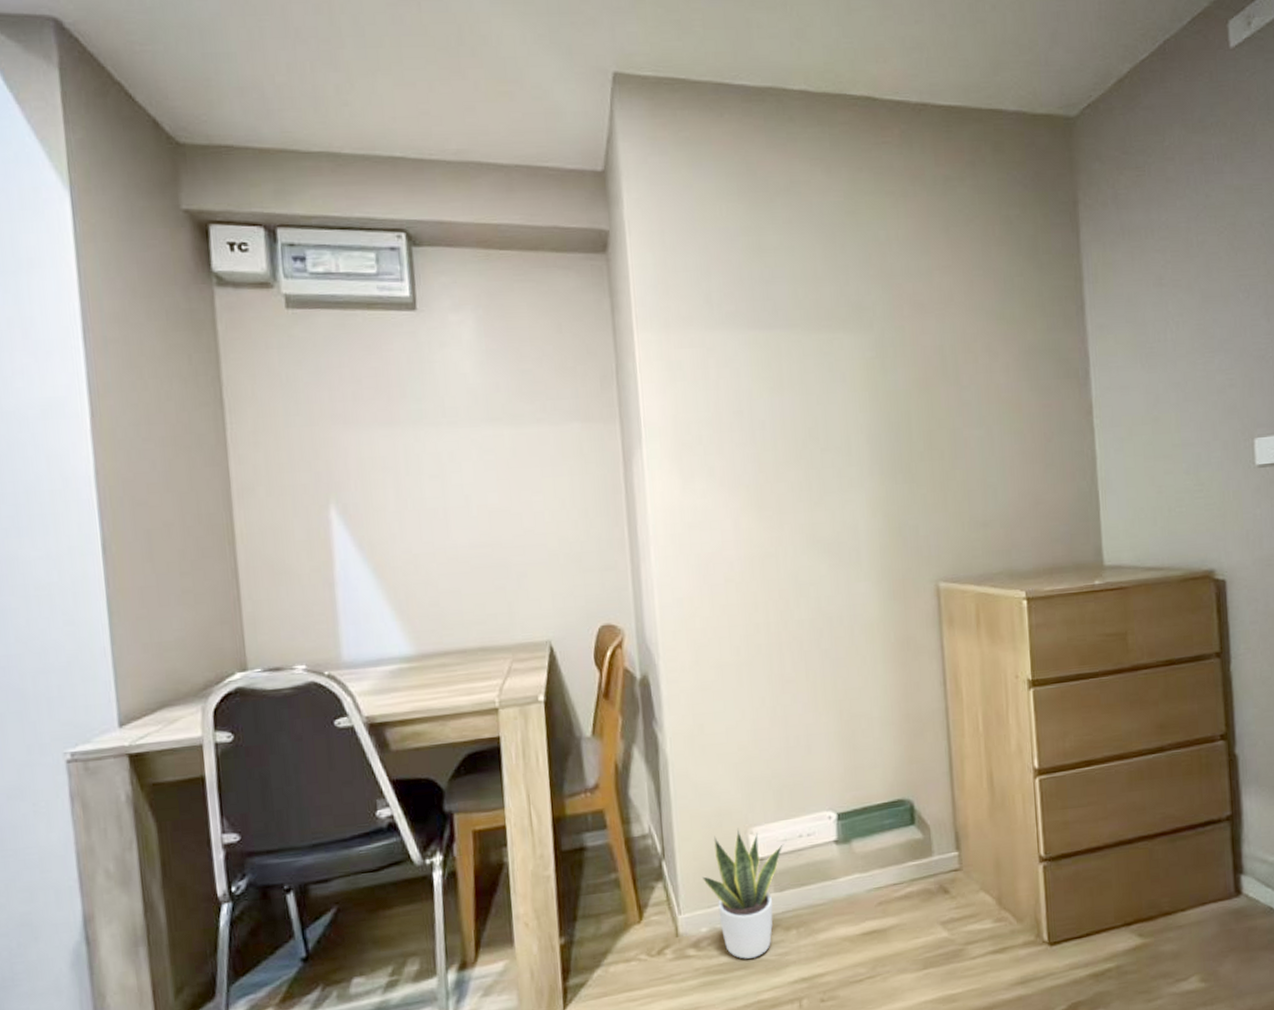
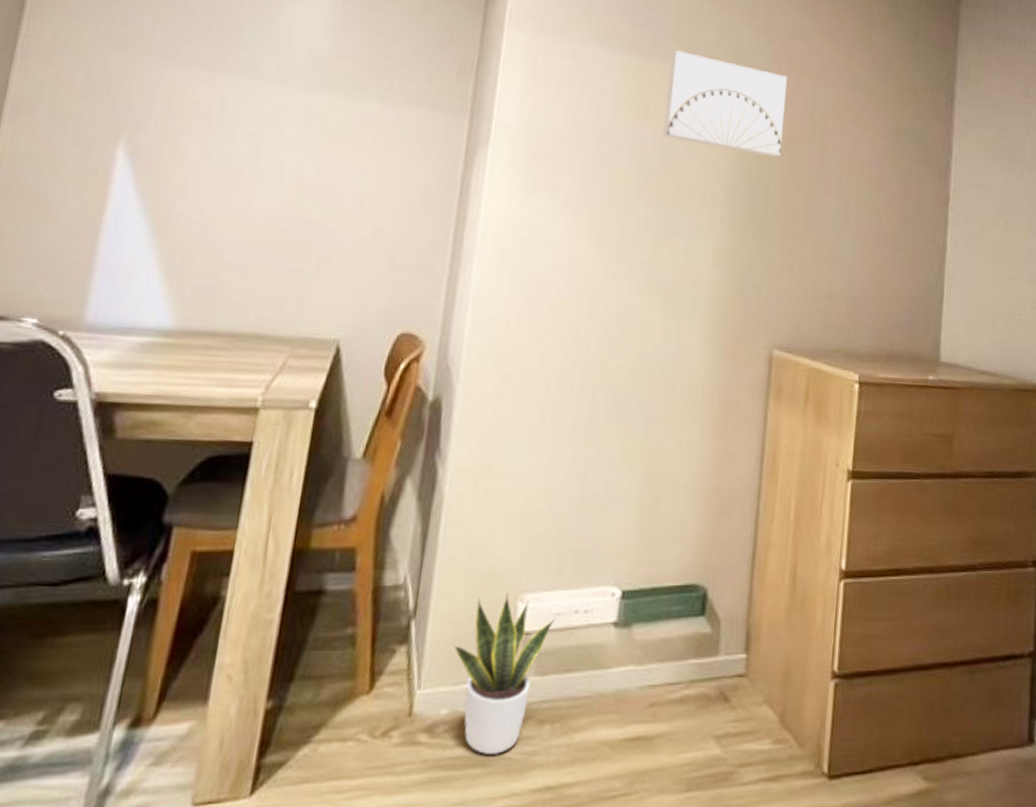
wall art: none [794,316,916,404] -> present [662,50,787,158]

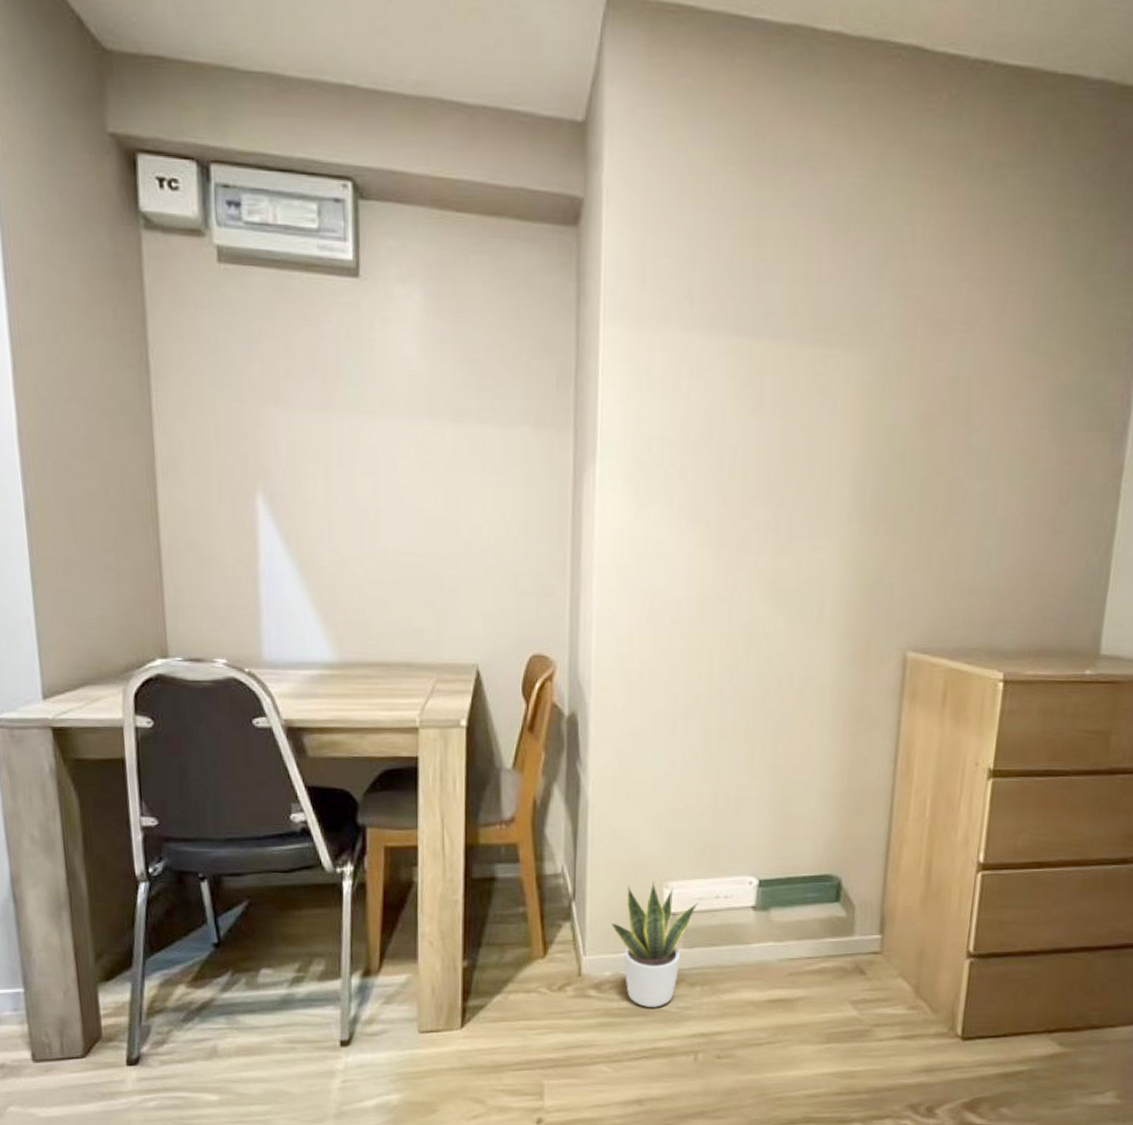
wall art: present [662,50,787,158] -> none [779,325,924,441]

